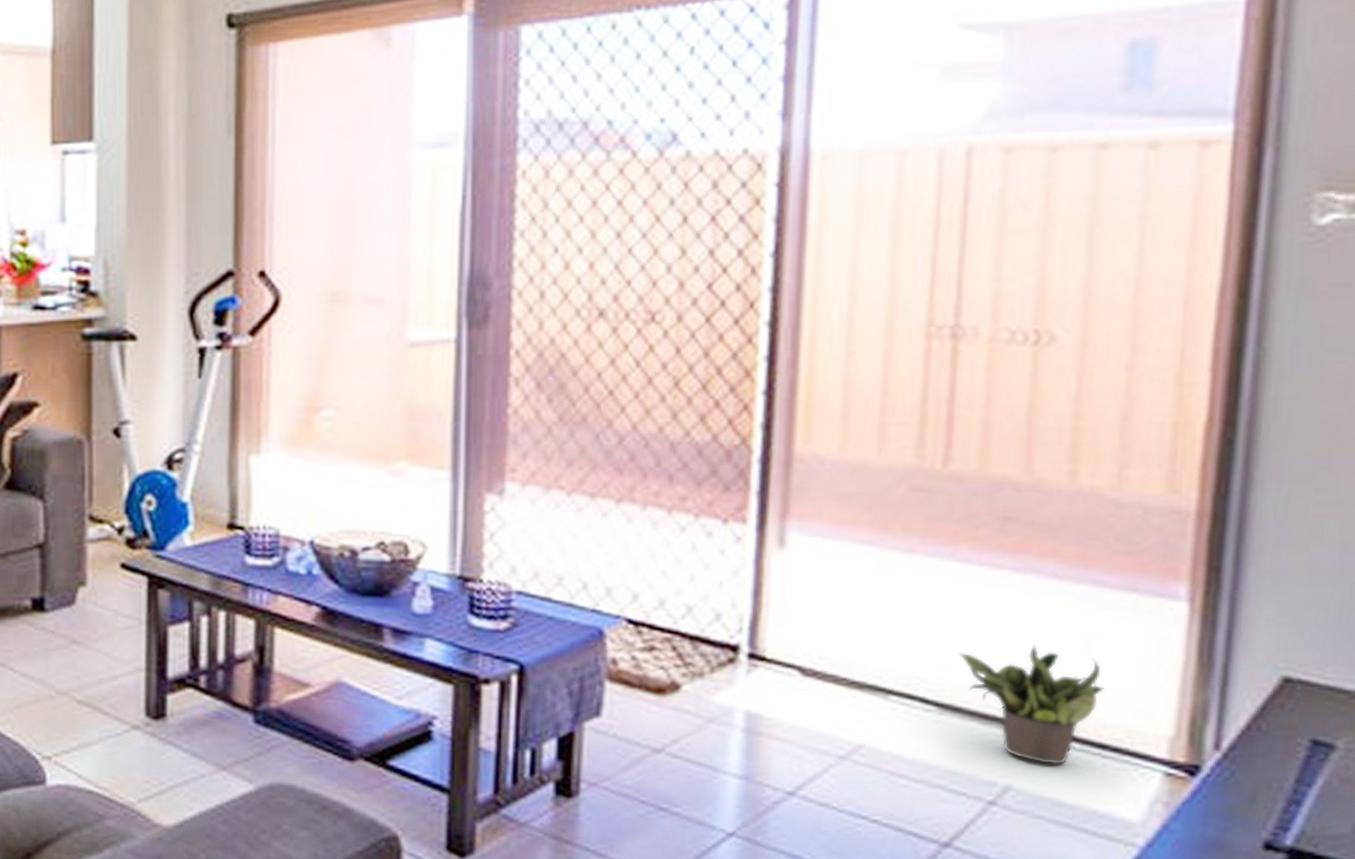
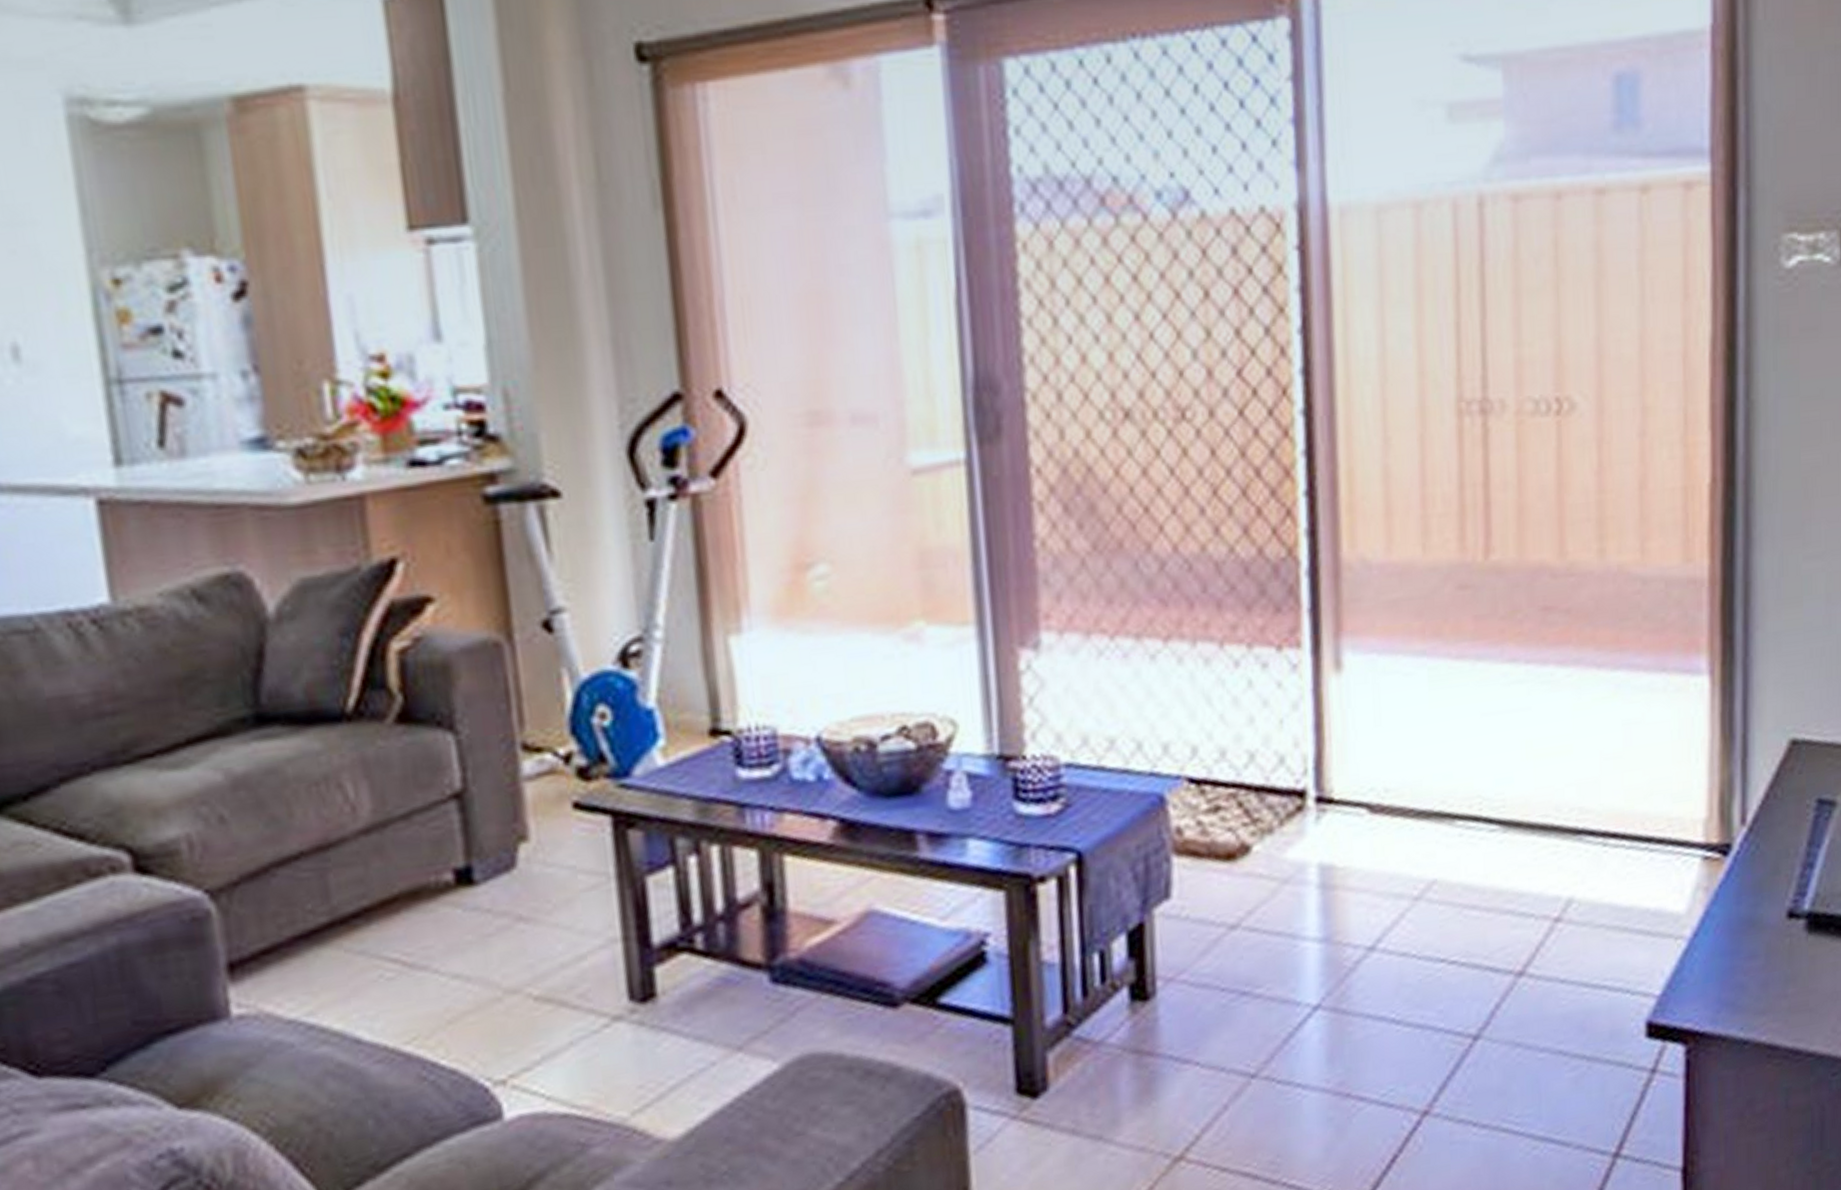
potted plant: present [958,644,1104,766] -> none [1515,741,1646,869]

